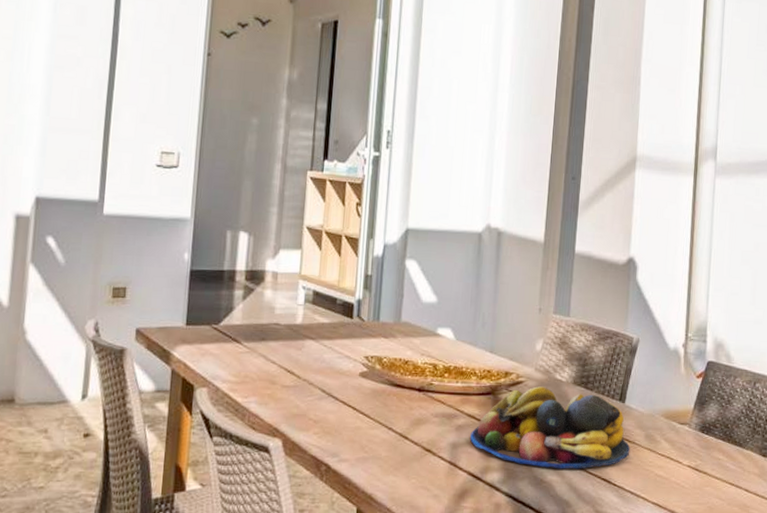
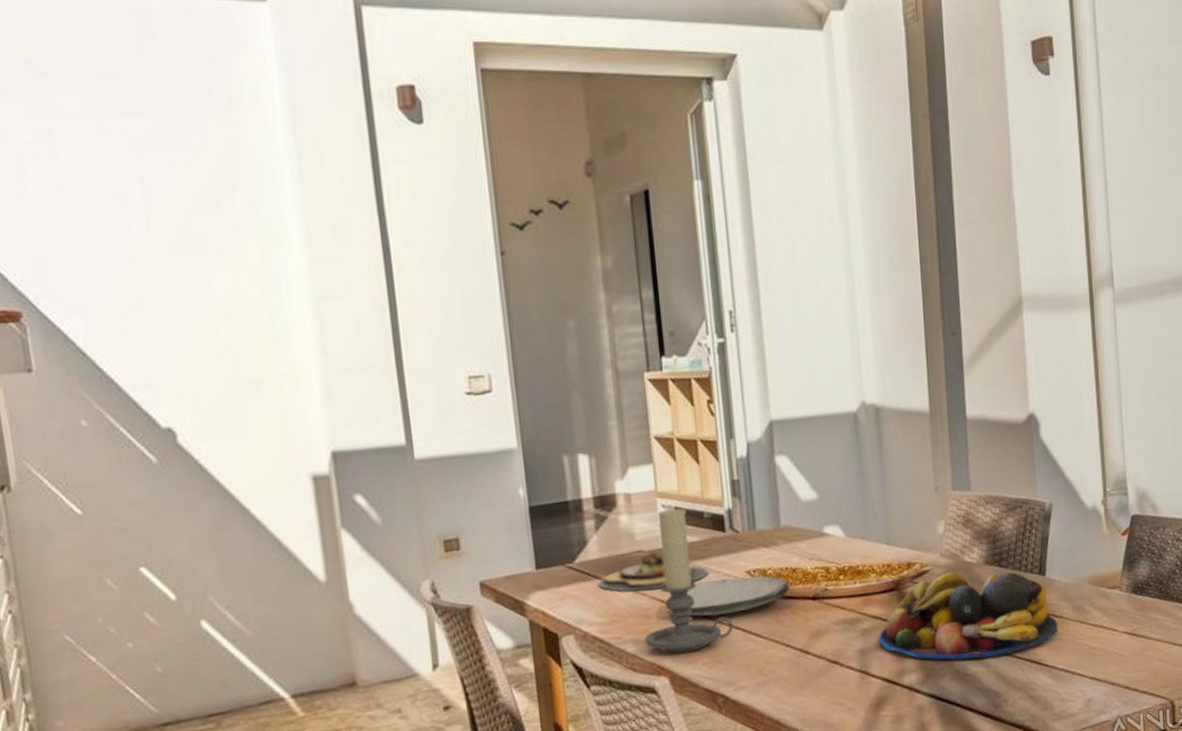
plate: none [236,327,333,360] -> present [598,553,709,592]
candle holder: none [267,290,346,421] -> present [644,507,733,654]
plate: none [294,359,400,392] -> present [670,575,790,617]

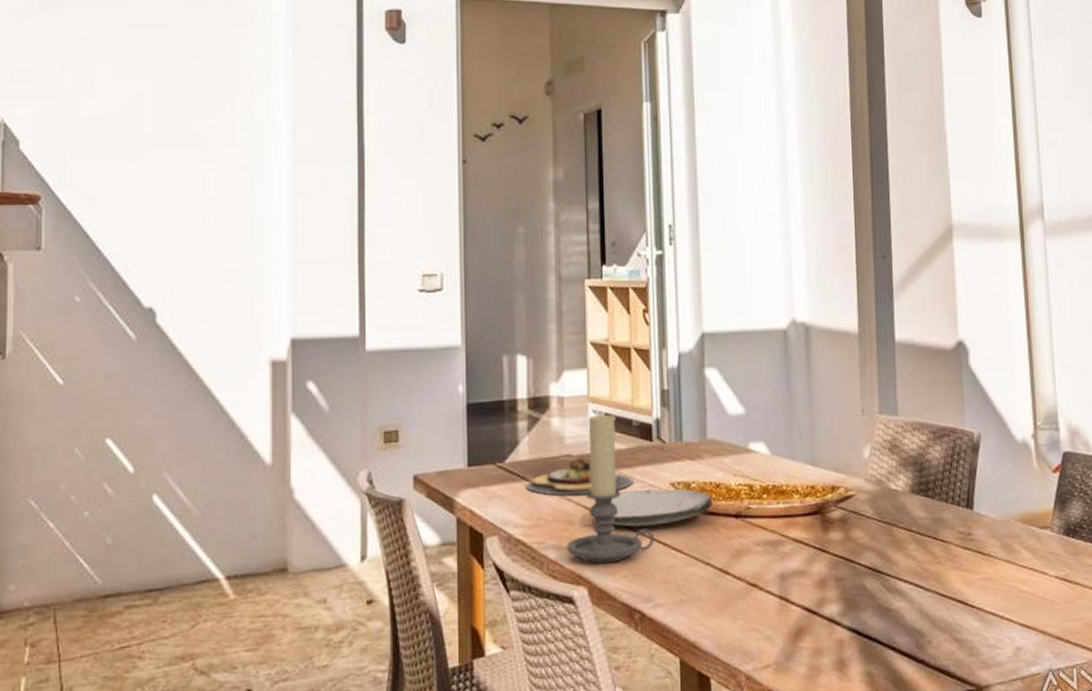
fruit bowl: present [878,572,1058,660] -> none [799,499,986,594]

